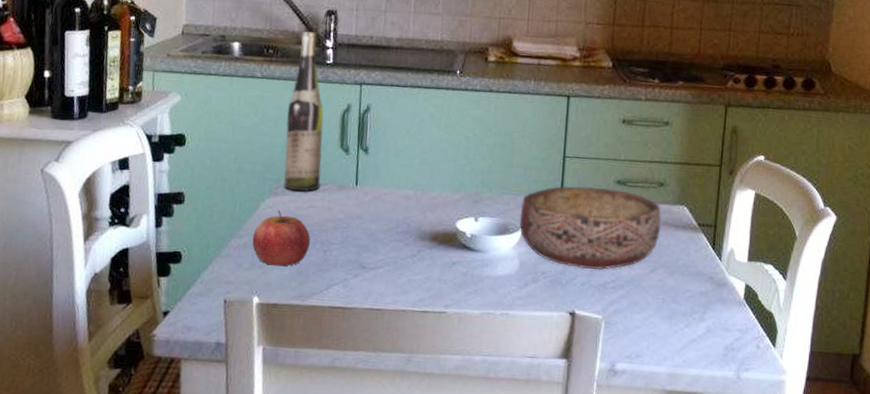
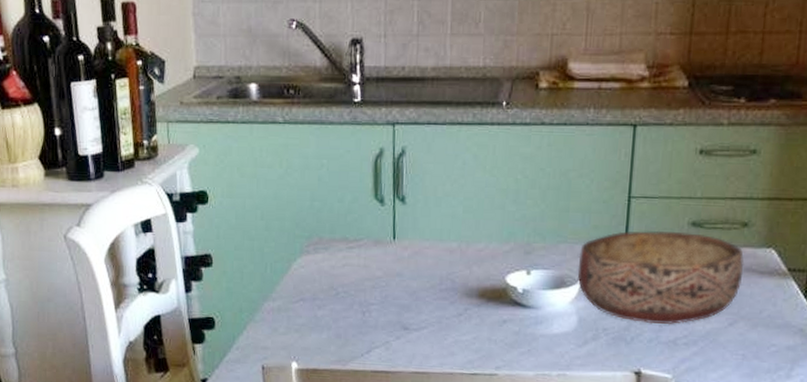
apple: present [252,209,310,266] -> none [286,269,347,330]
wine bottle: present [283,31,324,191] -> none [313,66,355,248]

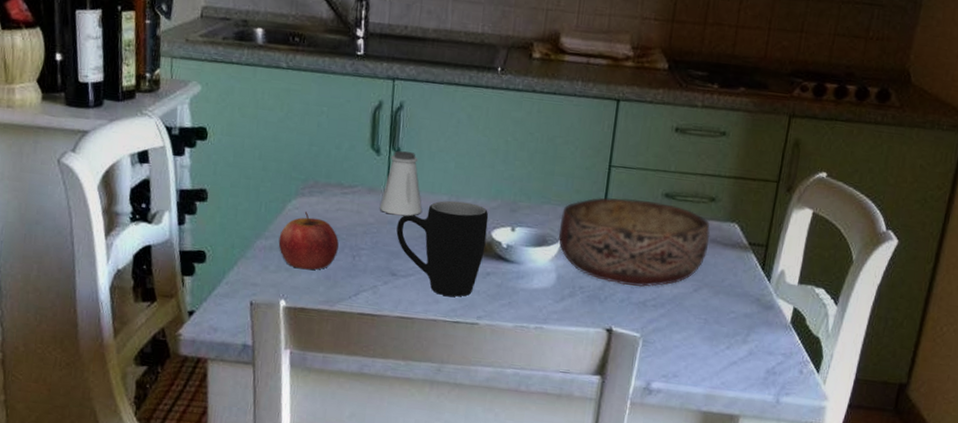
apple: none [286,269,347,330] -> present [278,211,339,270]
saltshaker: none [386,199,432,267] -> present [379,151,423,216]
mug: none [406,247,502,348] -> present [396,200,489,297]

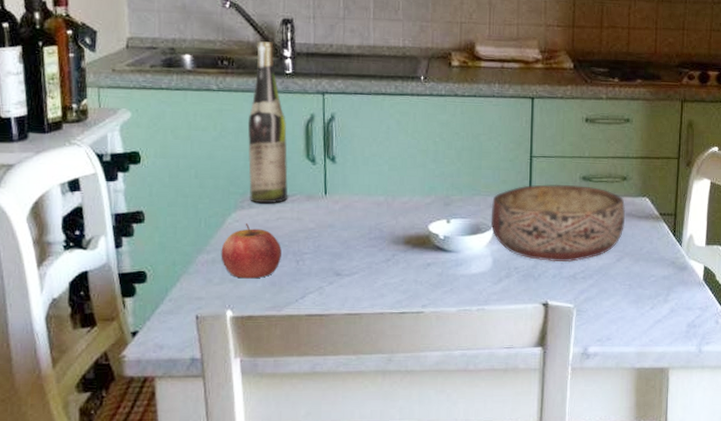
wine bottle: none [311,18,354,193] -> present [247,41,288,203]
saltshaker: present [379,151,423,216] -> none [319,159,361,219]
mug: present [396,200,489,297] -> none [337,200,425,289]

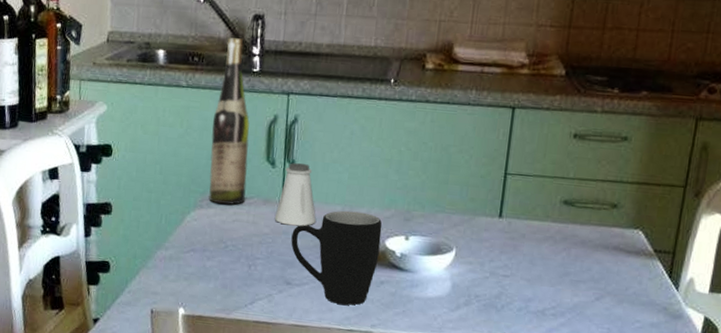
apple: present [221,222,282,279] -> none [178,222,235,279]
saltshaker: none [319,159,361,219] -> present [274,163,317,226]
mug: none [337,200,425,289] -> present [291,210,383,306]
bowl: present [490,184,626,263] -> none [452,205,613,296]

